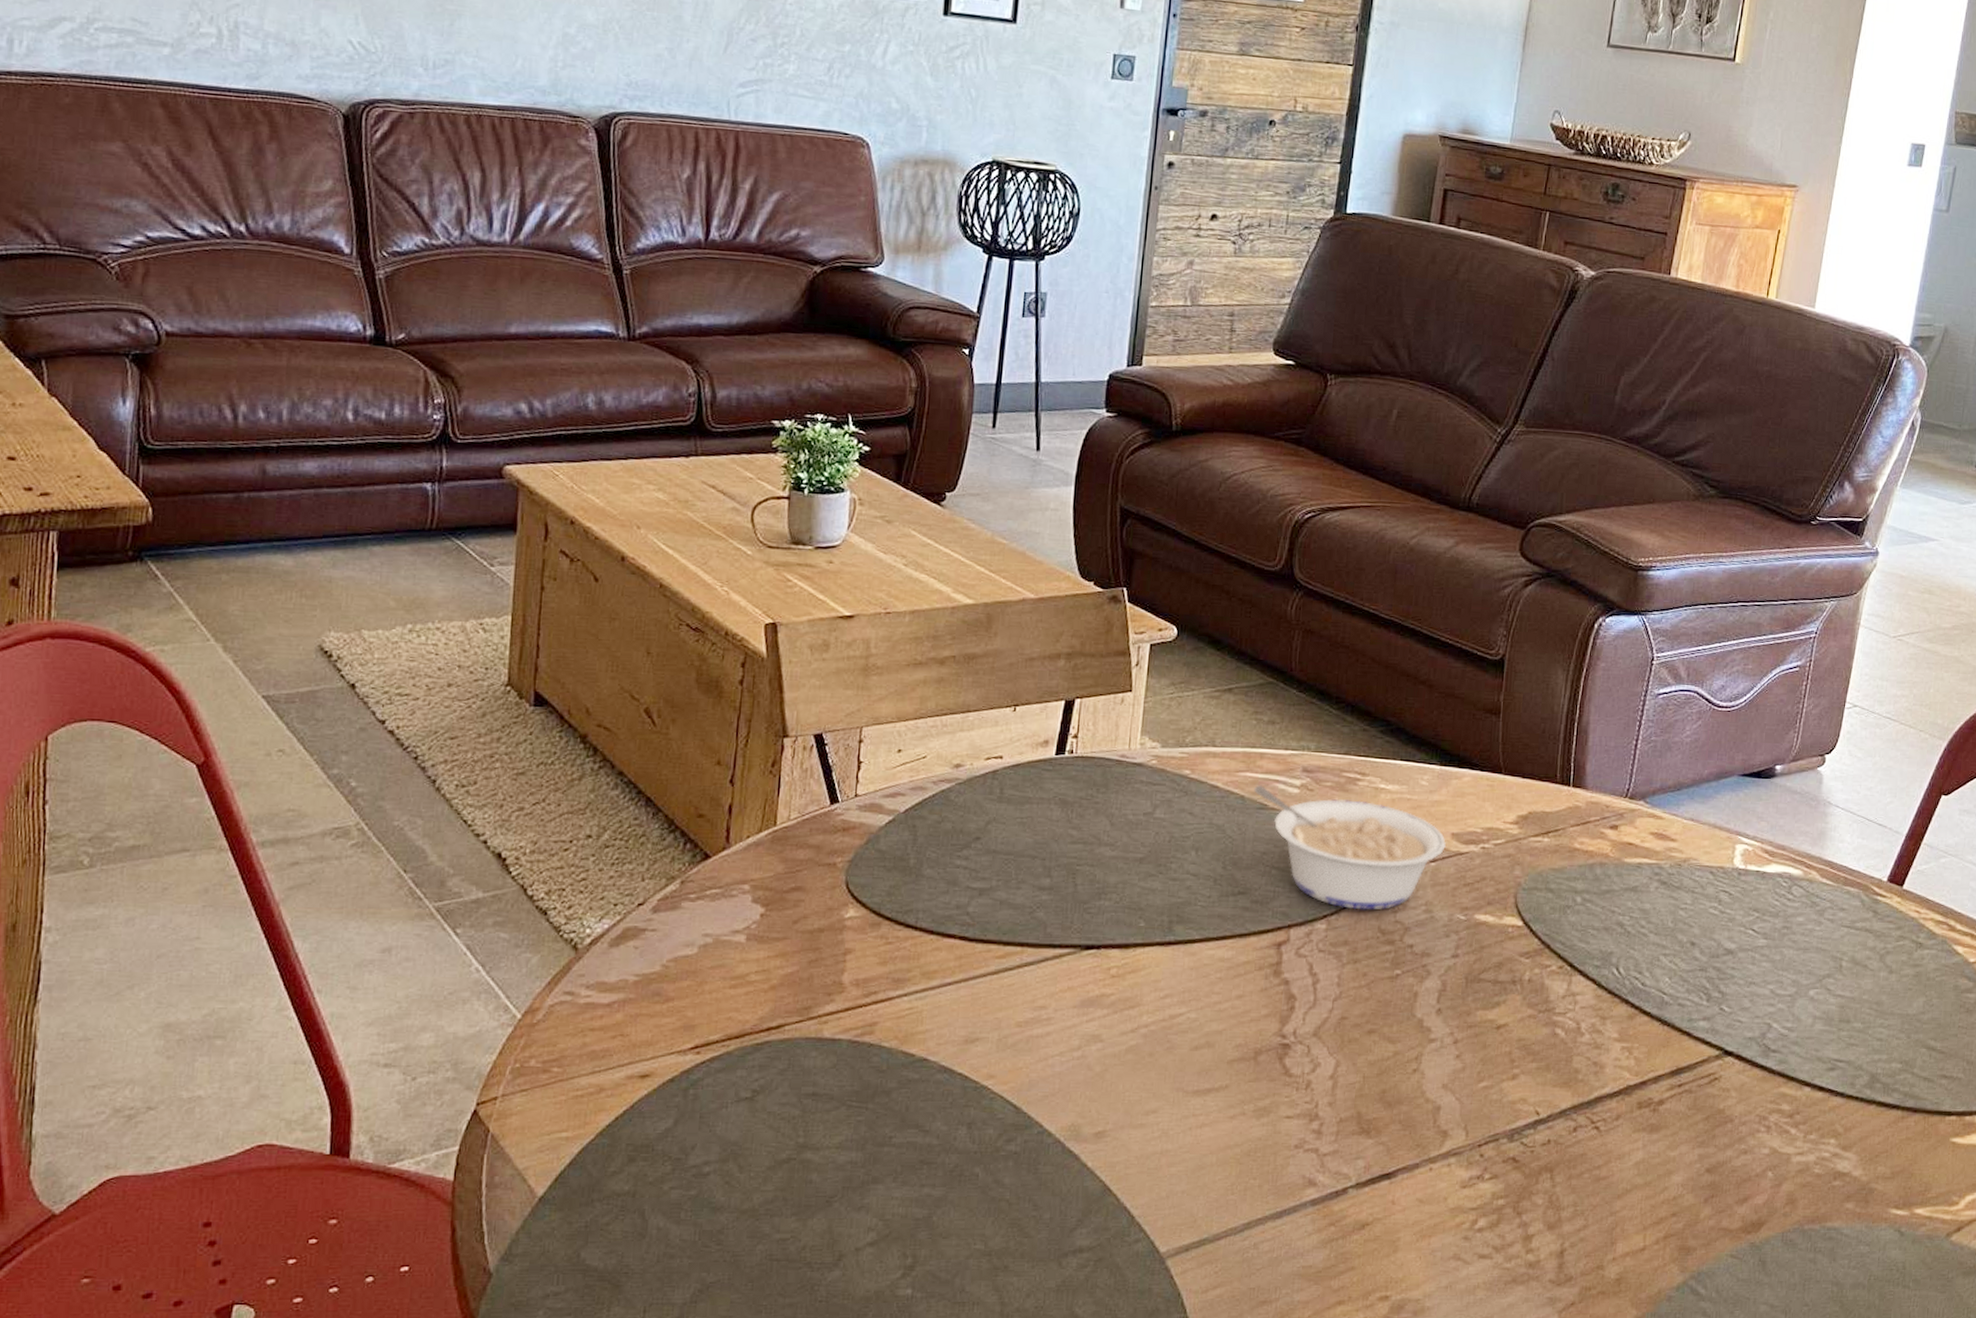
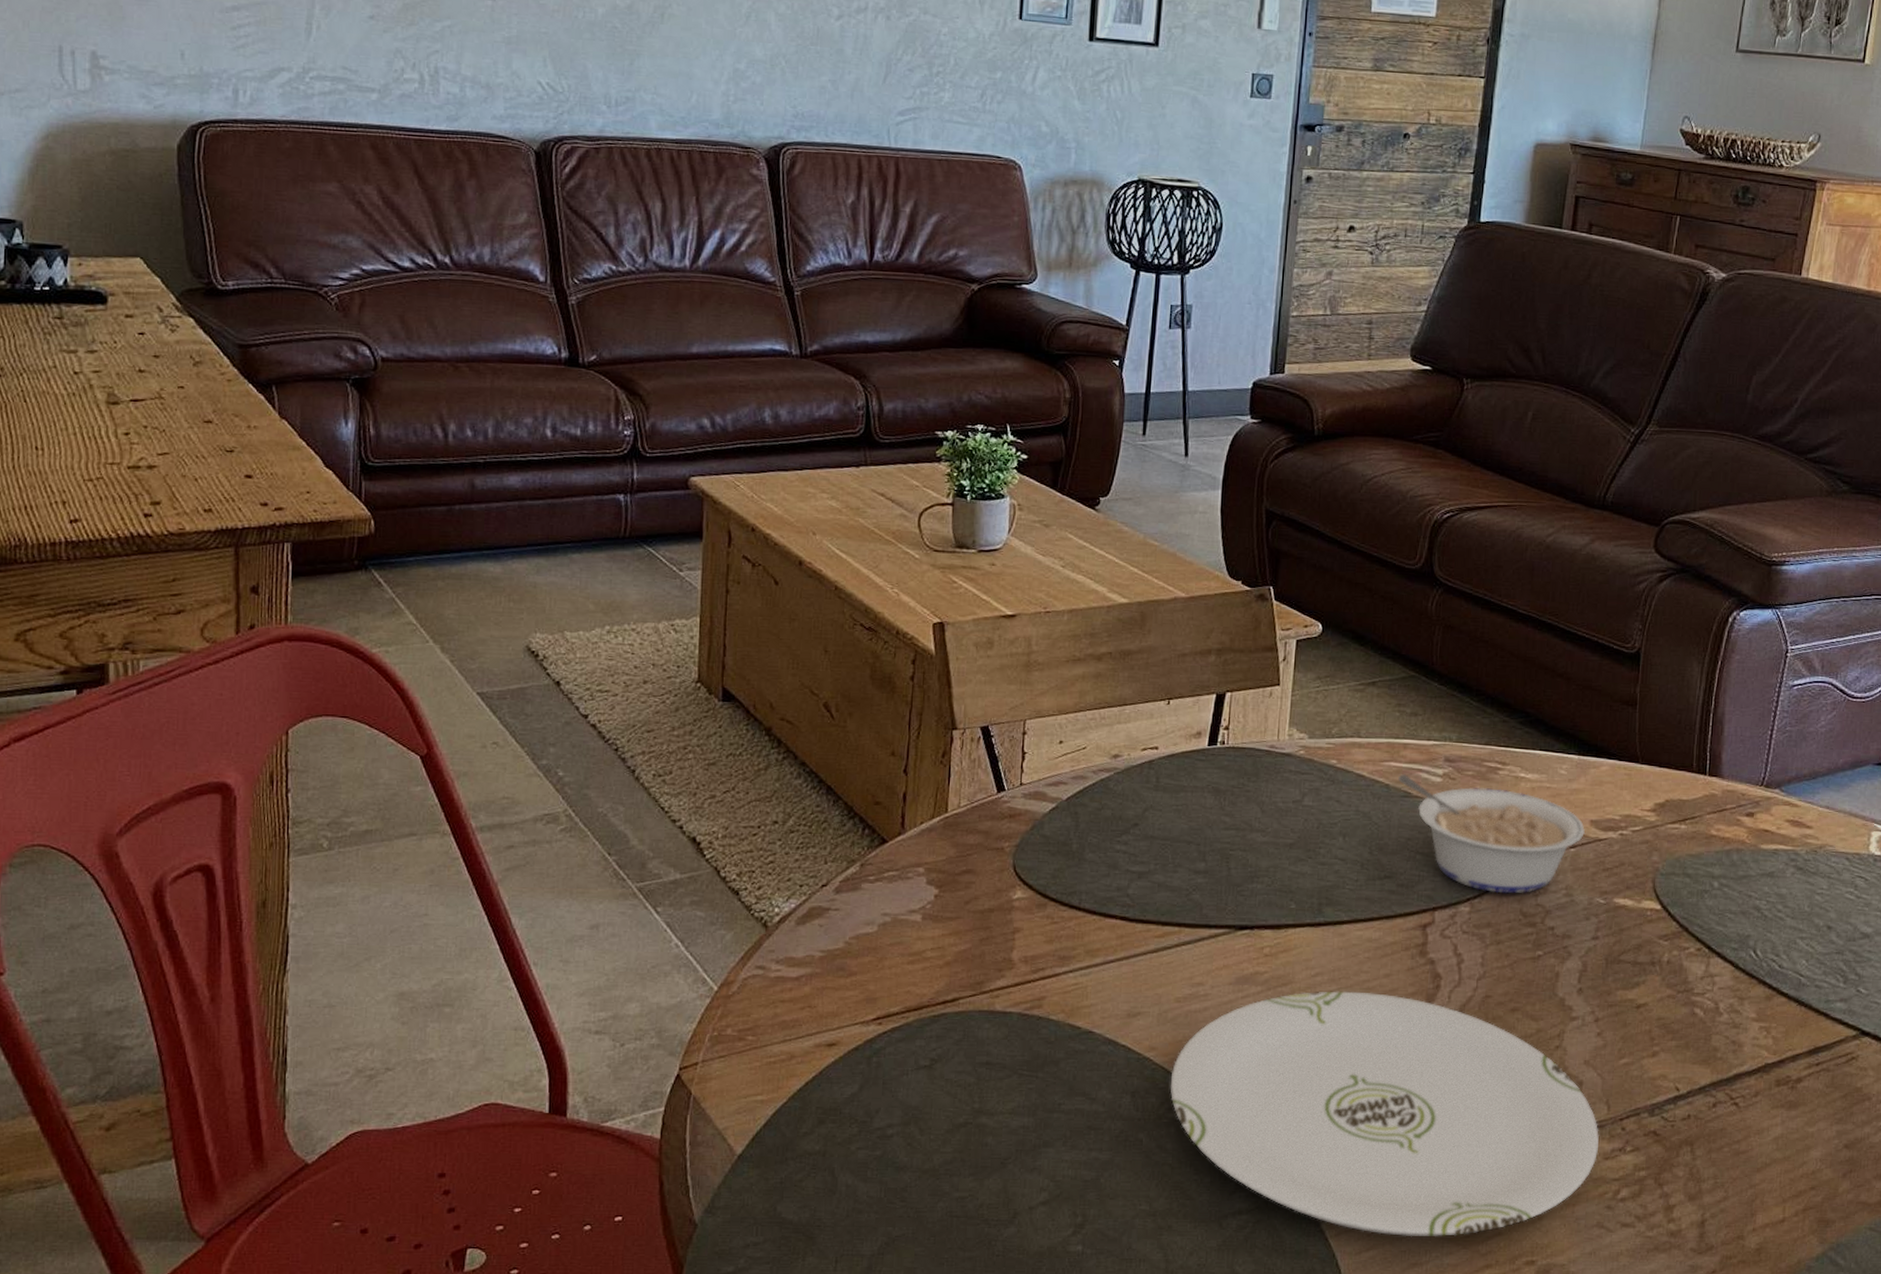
plate: none [1008,1013,1457,1274] -> present [1170,991,1599,1237]

